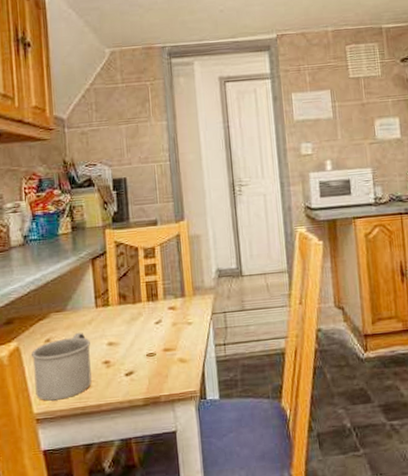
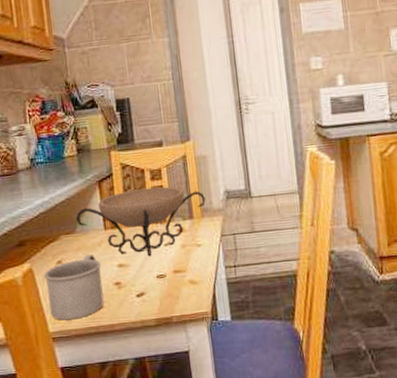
decorative bowl: none [67,265,198,335] -> present [75,186,206,257]

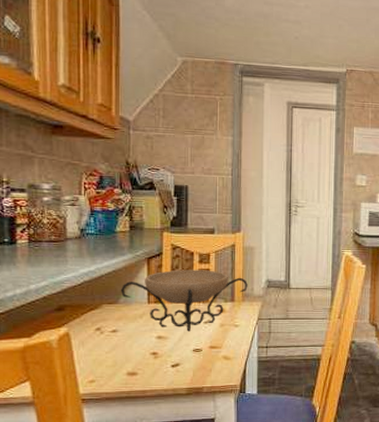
mug: present [44,254,104,321] -> none [81,324,140,384]

